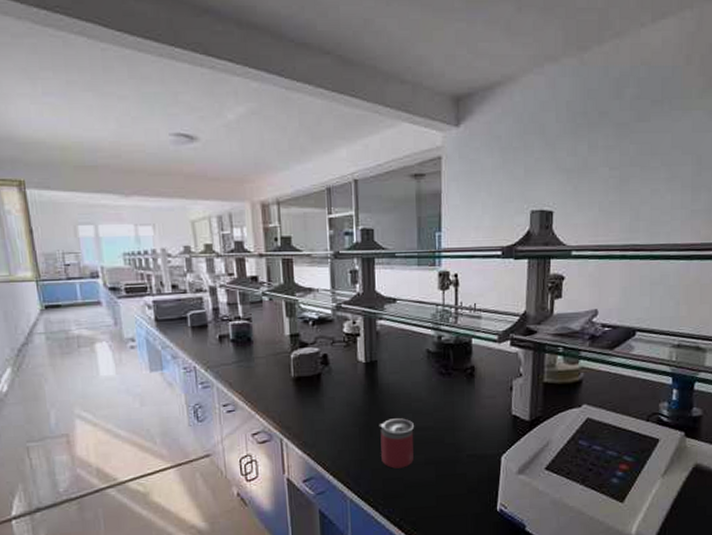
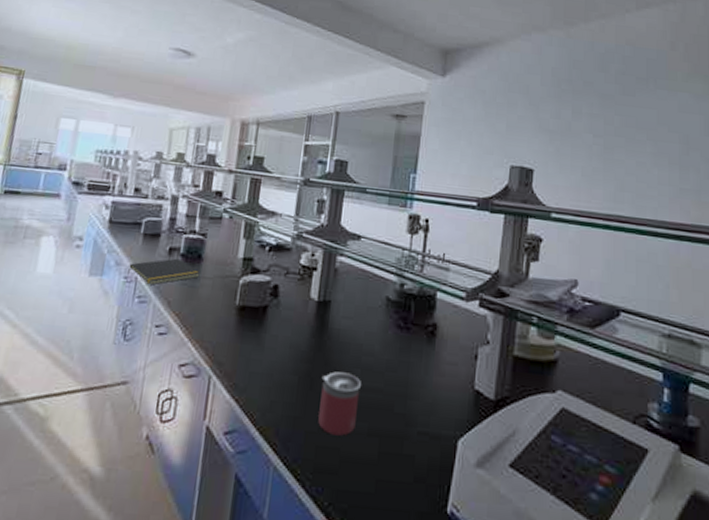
notepad: none [185,344,253,372] -> present [127,258,200,285]

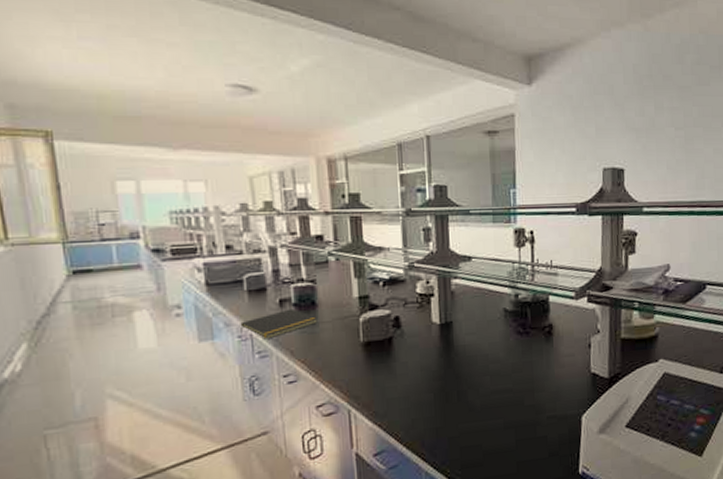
beverage cup: present [318,371,361,436] -> none [455,381,493,435]

